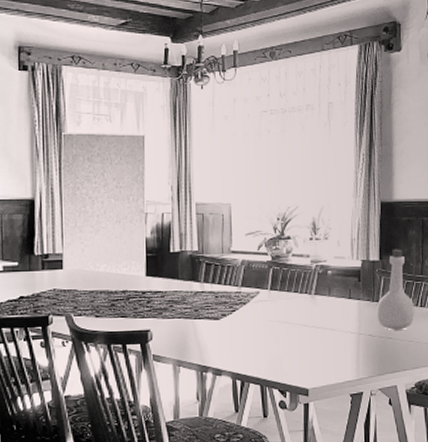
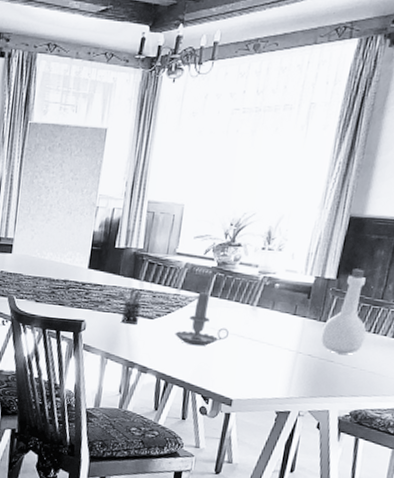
pen holder: none [183,290,206,328] -> present [121,287,143,324]
candle: none [243,286,293,341] -> present [175,291,229,346]

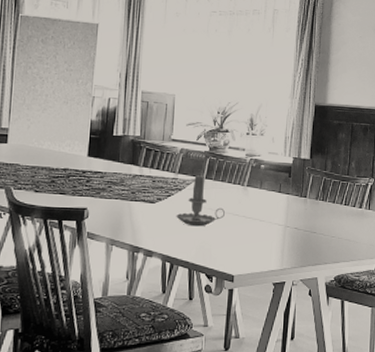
pen holder: present [121,287,143,324] -> none [122,173,143,209]
bottle: present [320,268,367,354] -> none [303,149,339,225]

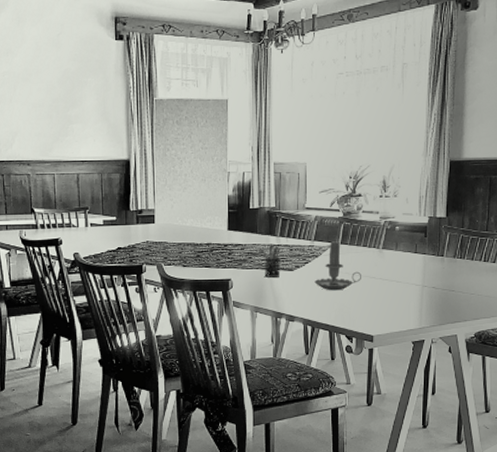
pen holder: none [122,173,143,209] -> present [261,243,281,278]

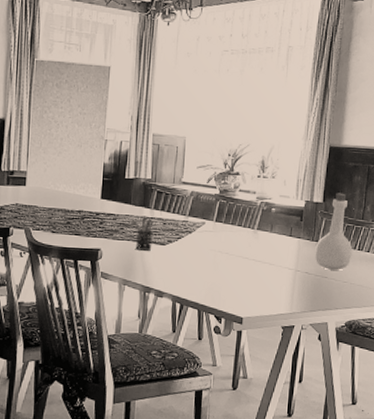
candle: present [314,240,361,291] -> none [186,217,234,269]
bottle: none [441,206,478,283] -> present [314,193,353,270]

